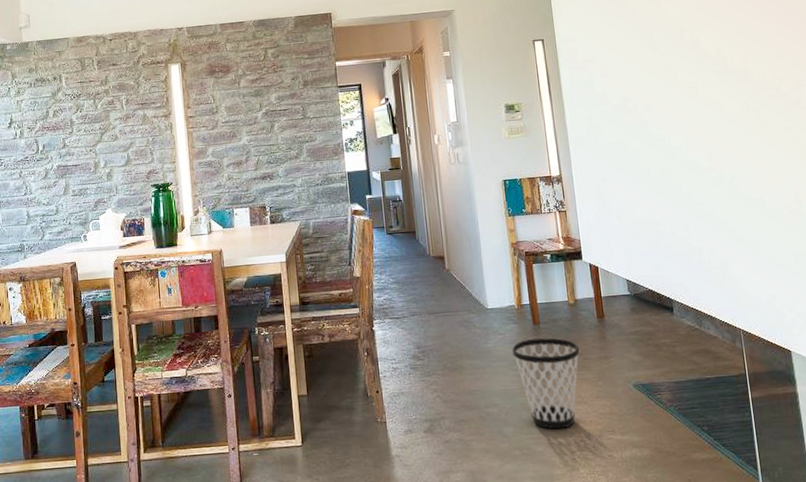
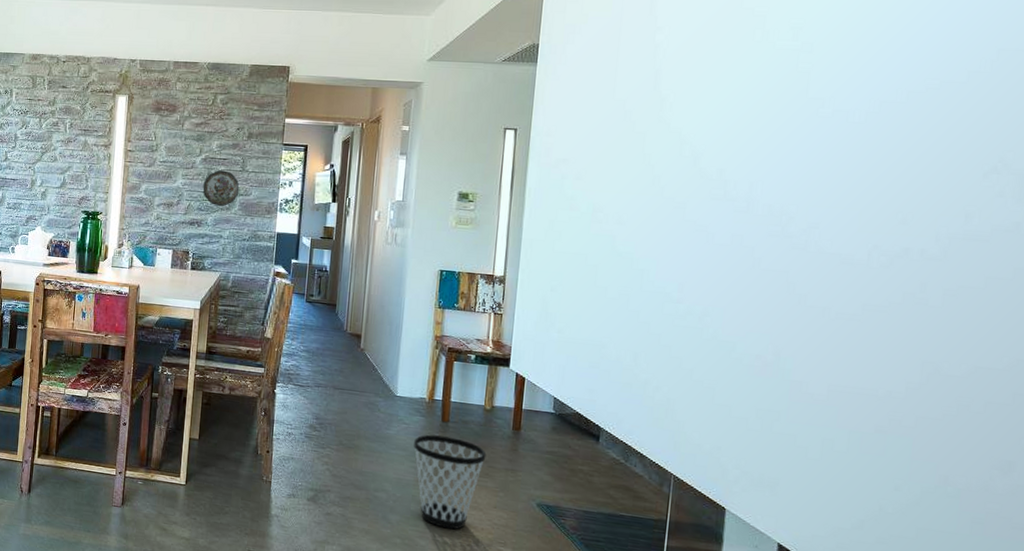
decorative plate: none [268,120,305,157] -> present [202,170,240,207]

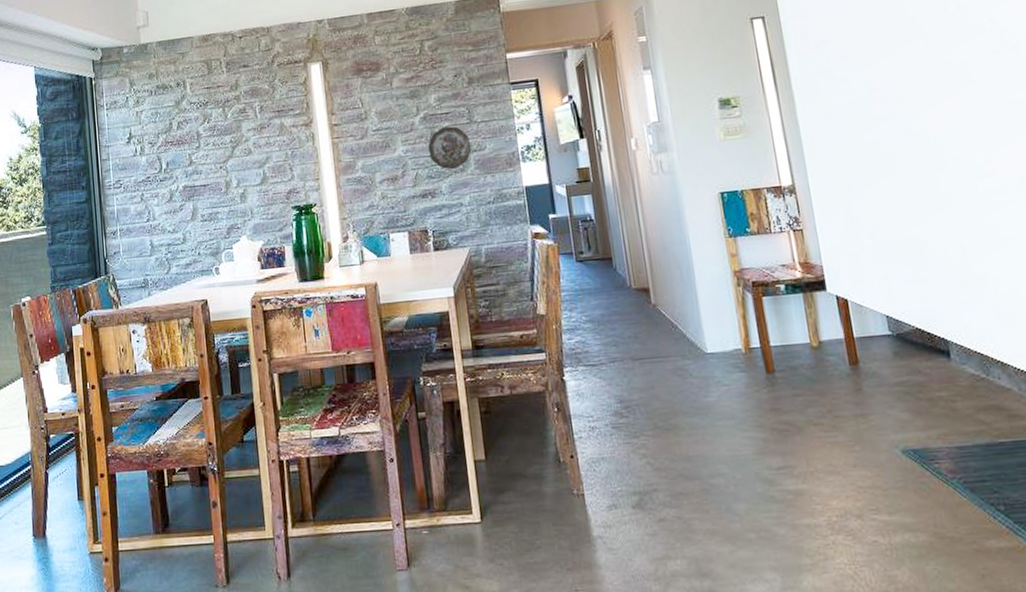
wastebasket: present [414,434,487,530] -> none [740,390,829,507]

